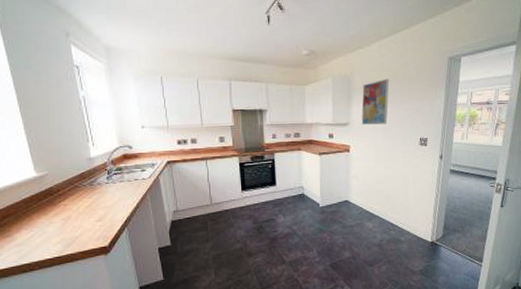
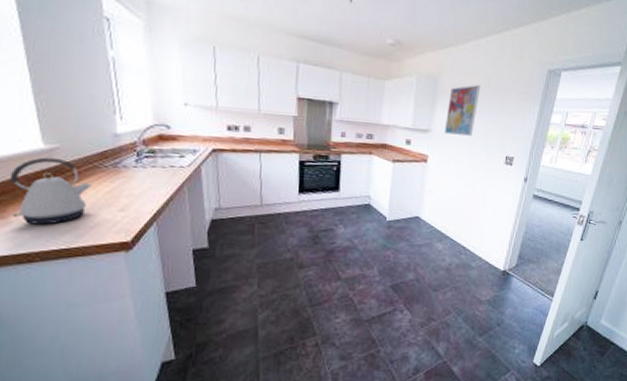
kettle: none [12,183,75,239] -> present [9,157,92,225]

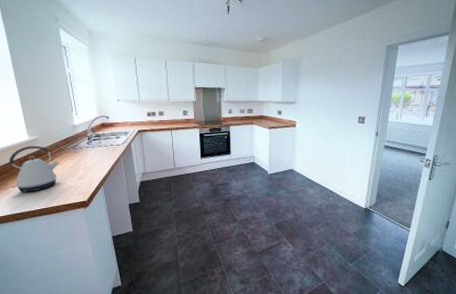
wall art: present [444,84,481,136] -> none [307,63,333,103]

